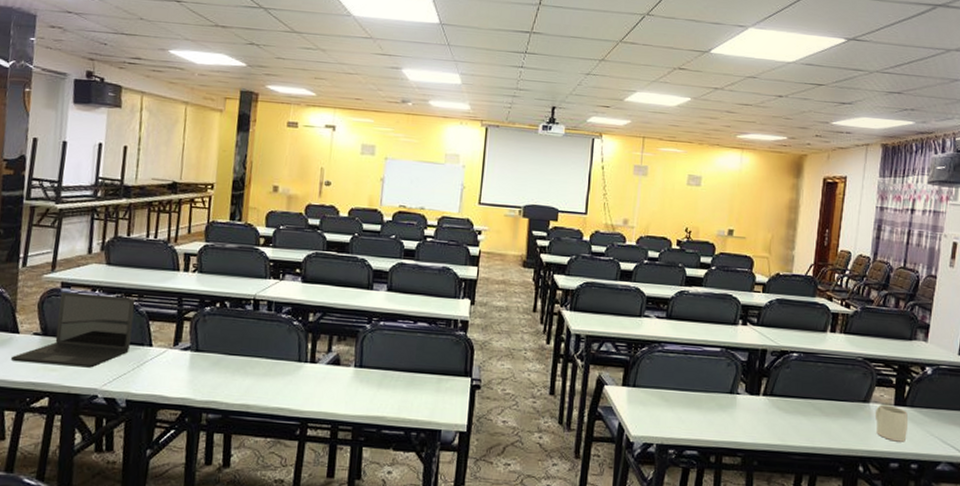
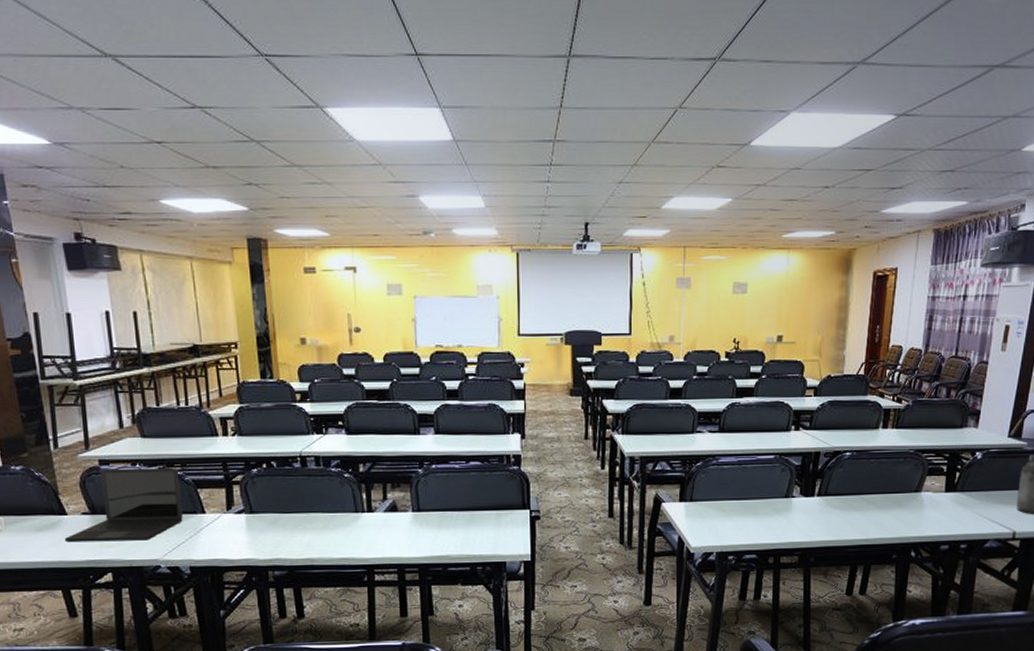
mug: present [874,405,909,442] -> none [926,492,959,526]

